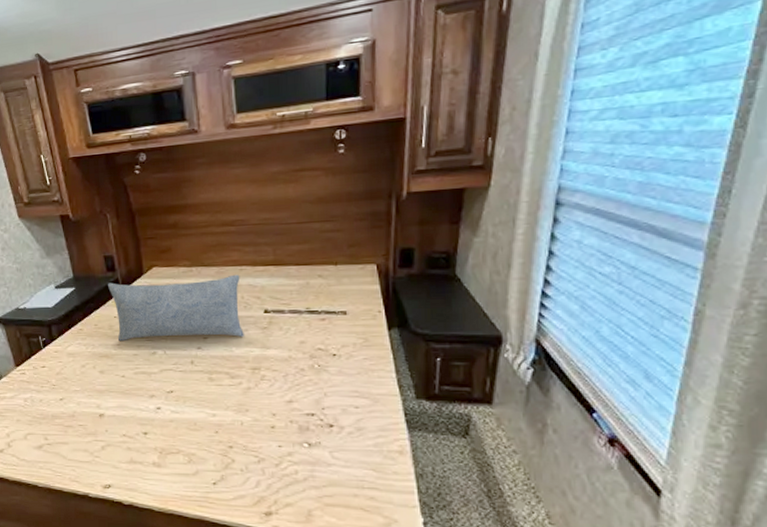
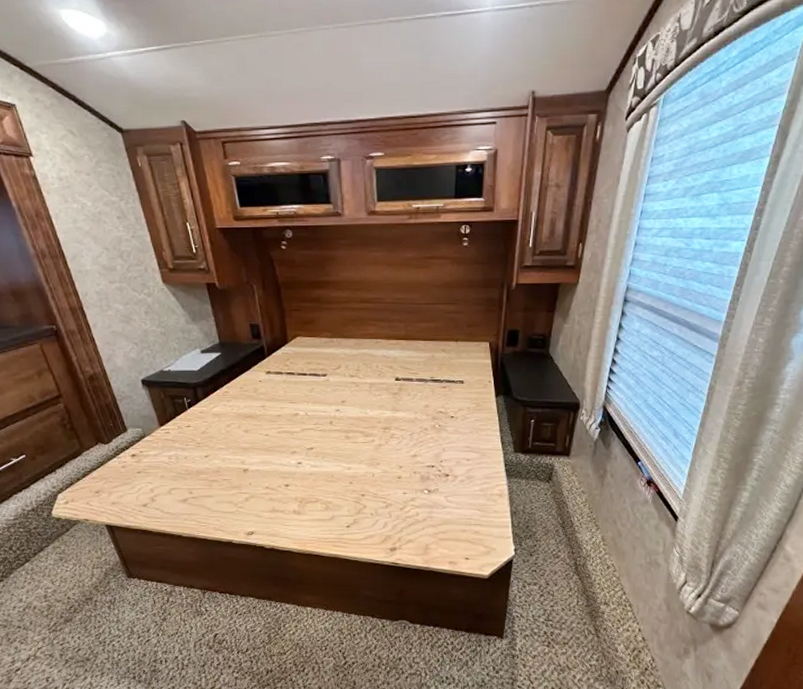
pillow: present [107,274,244,342] -> none [252,346,377,404]

